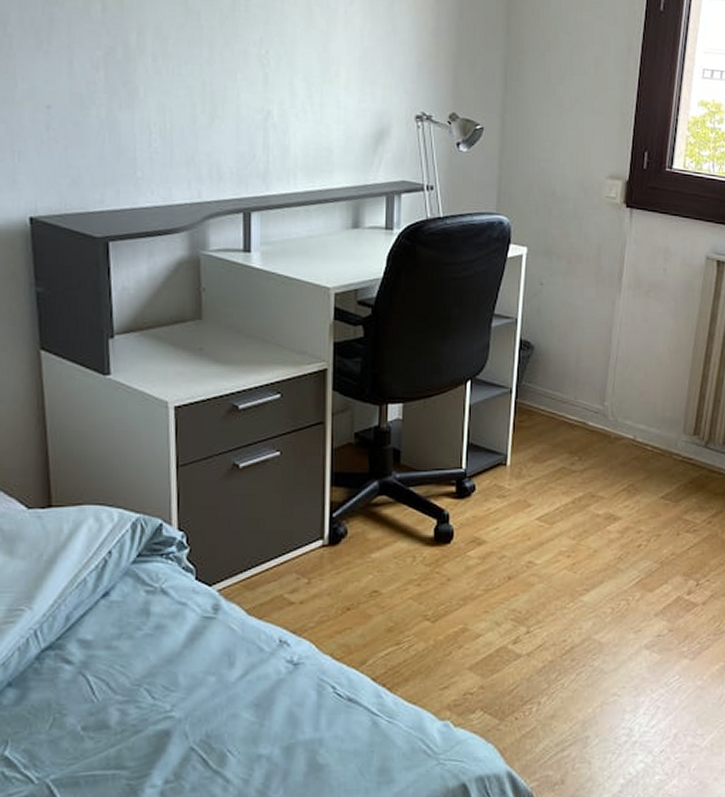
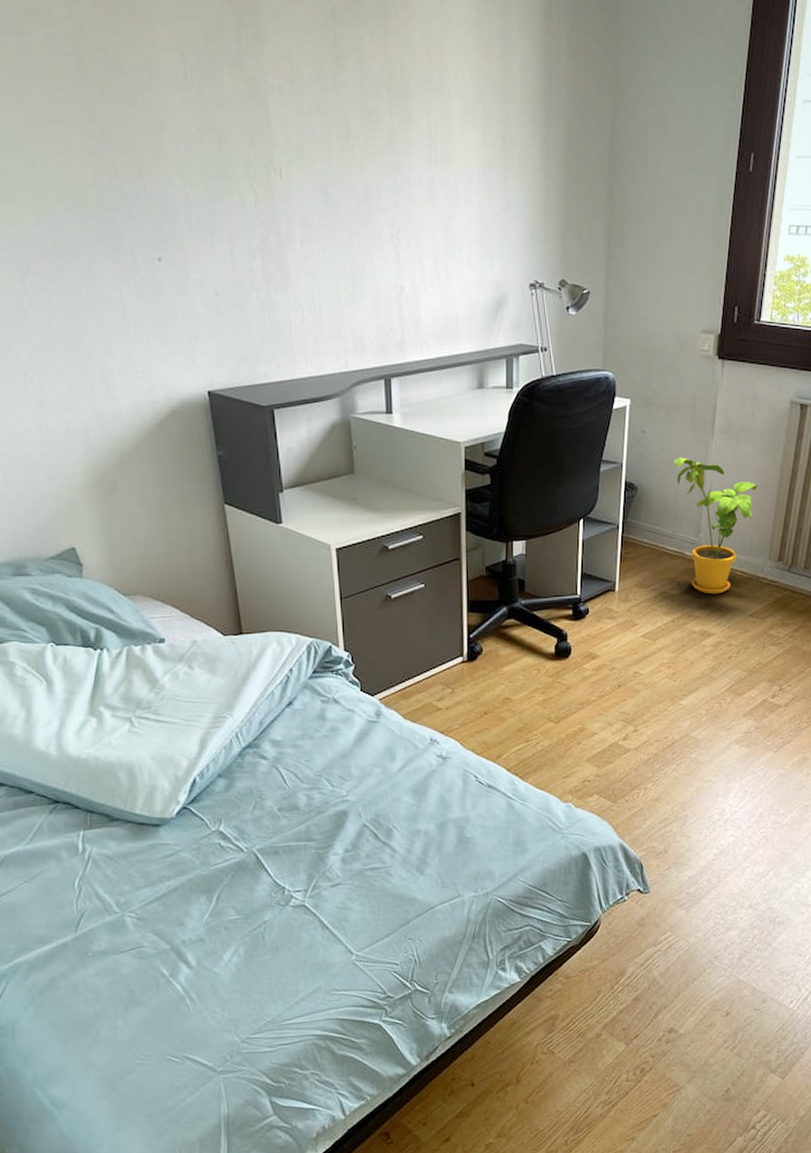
house plant: none [575,314,670,472] -> present [673,457,758,594]

